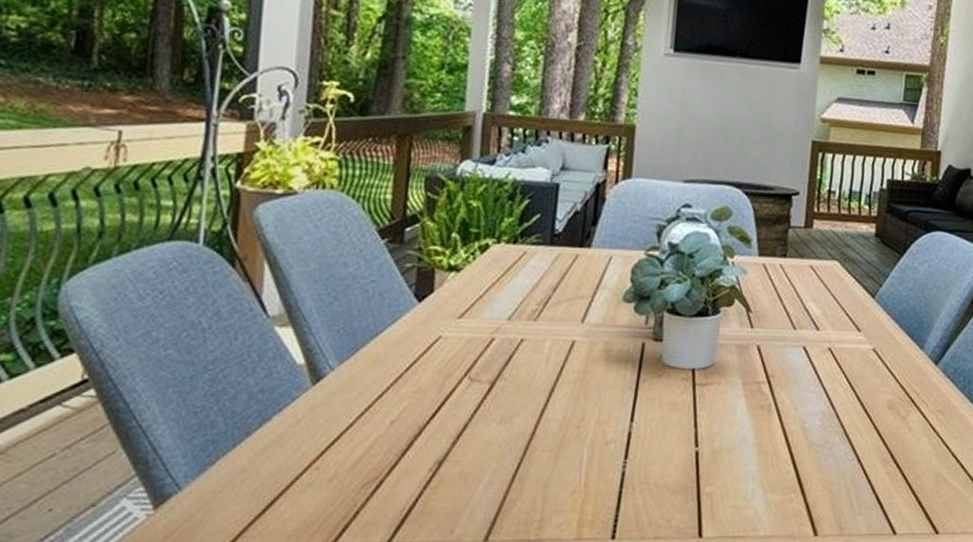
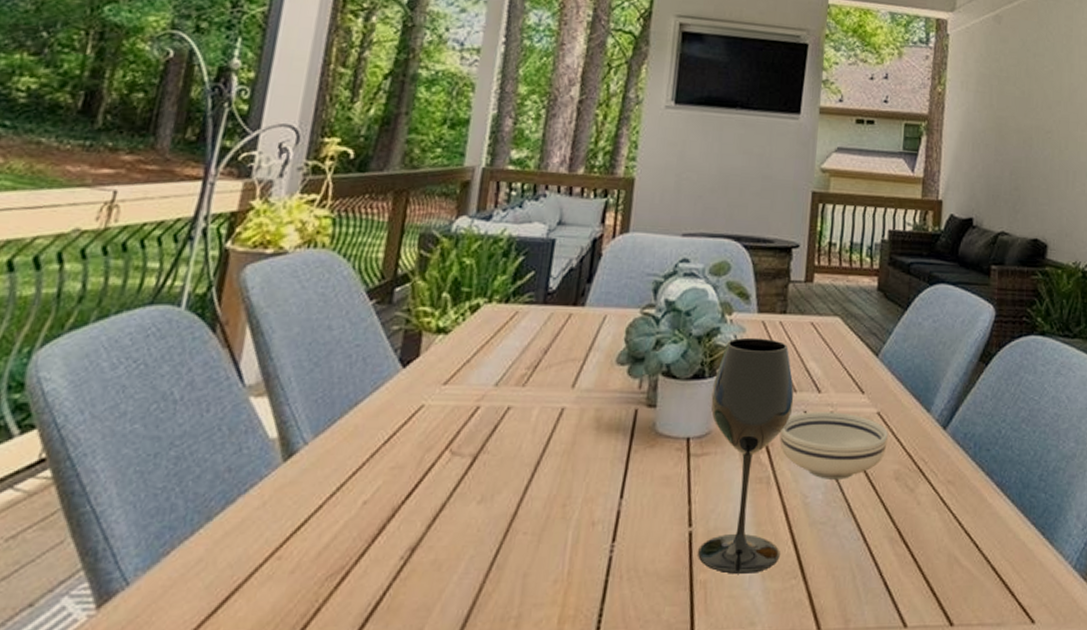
wineglass: none [704,279,794,488] -> present [698,337,794,574]
bowl: none [780,347,883,408] -> present [779,412,888,479]

